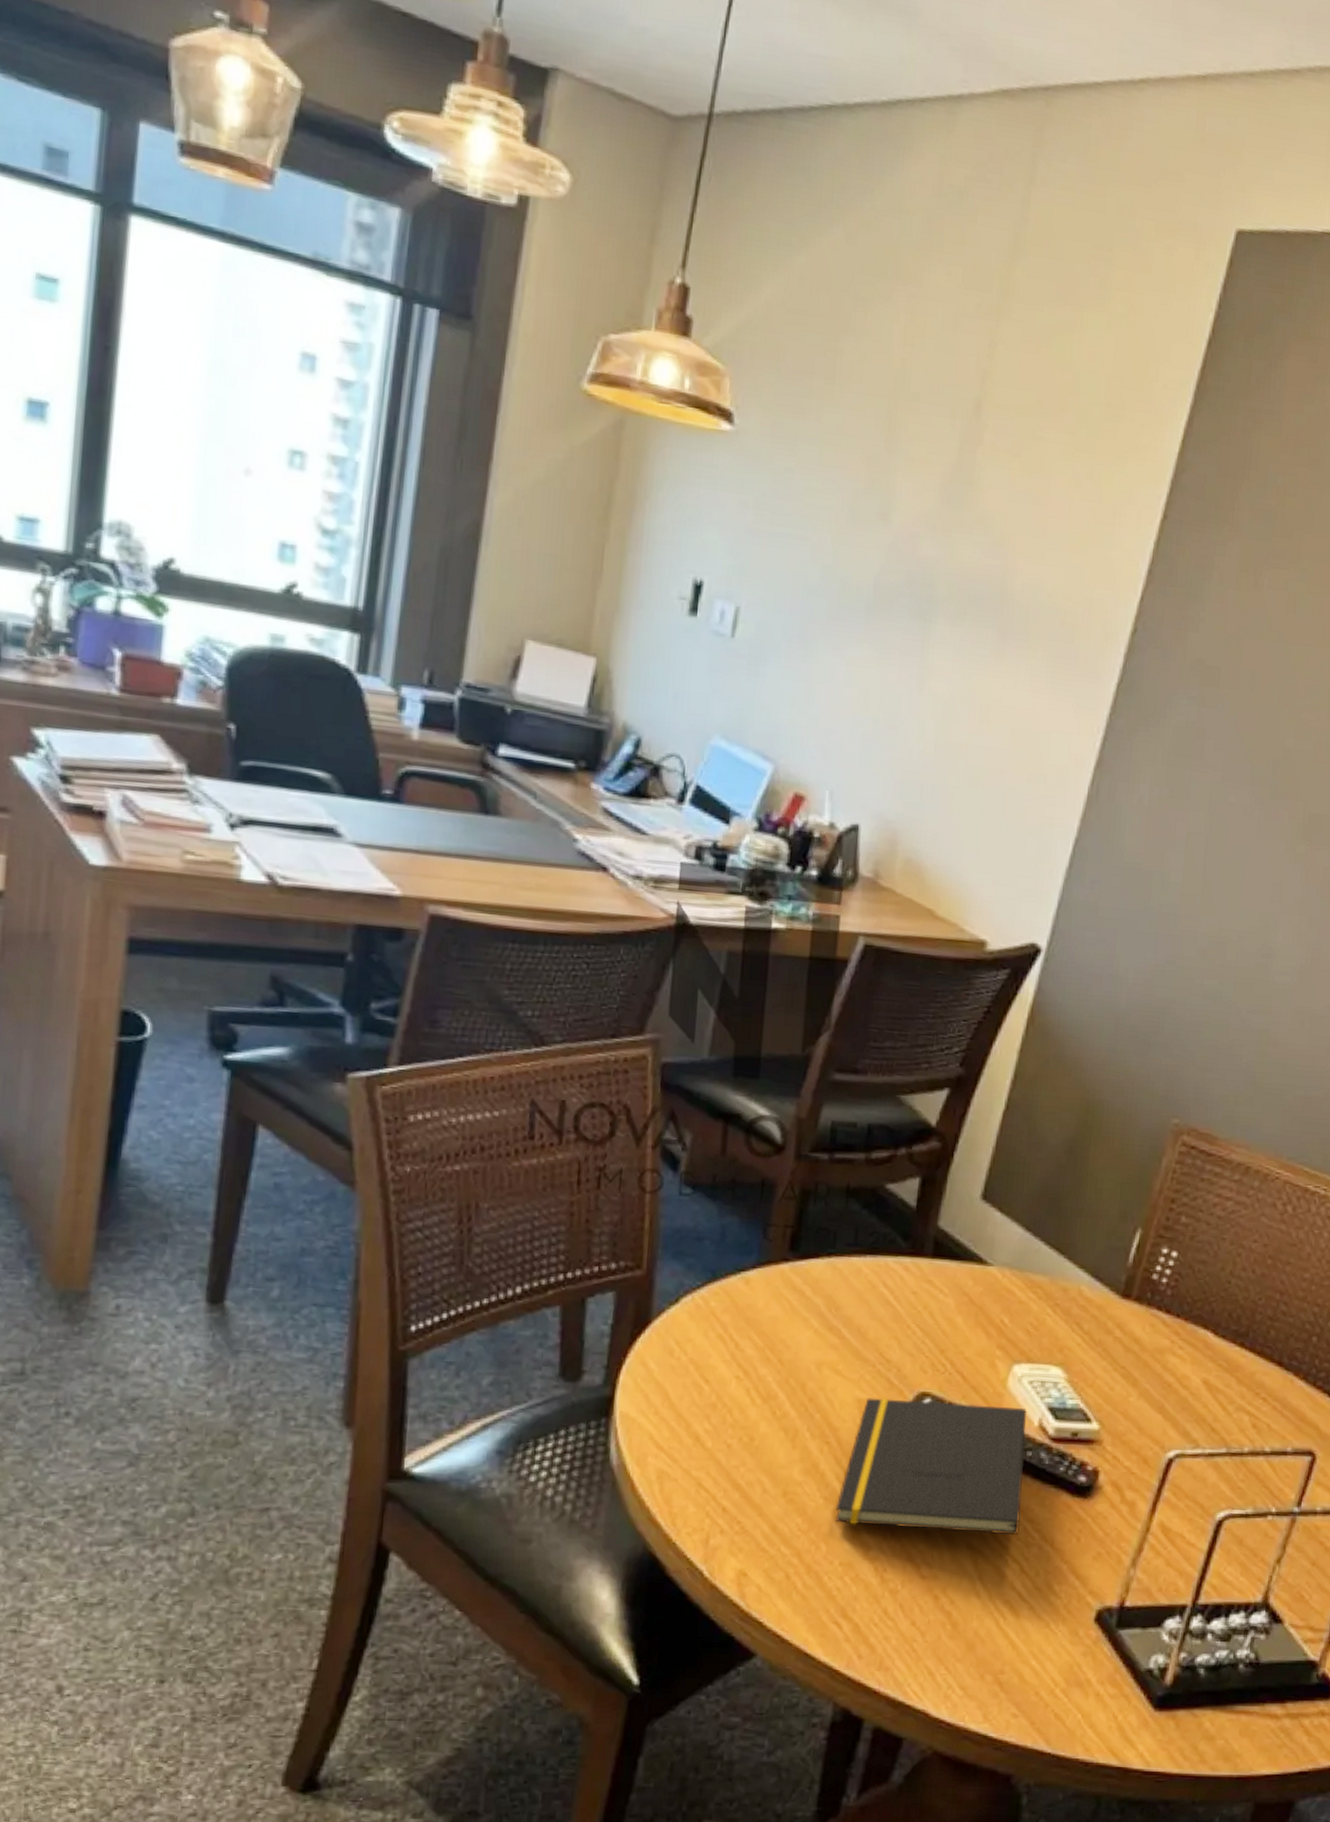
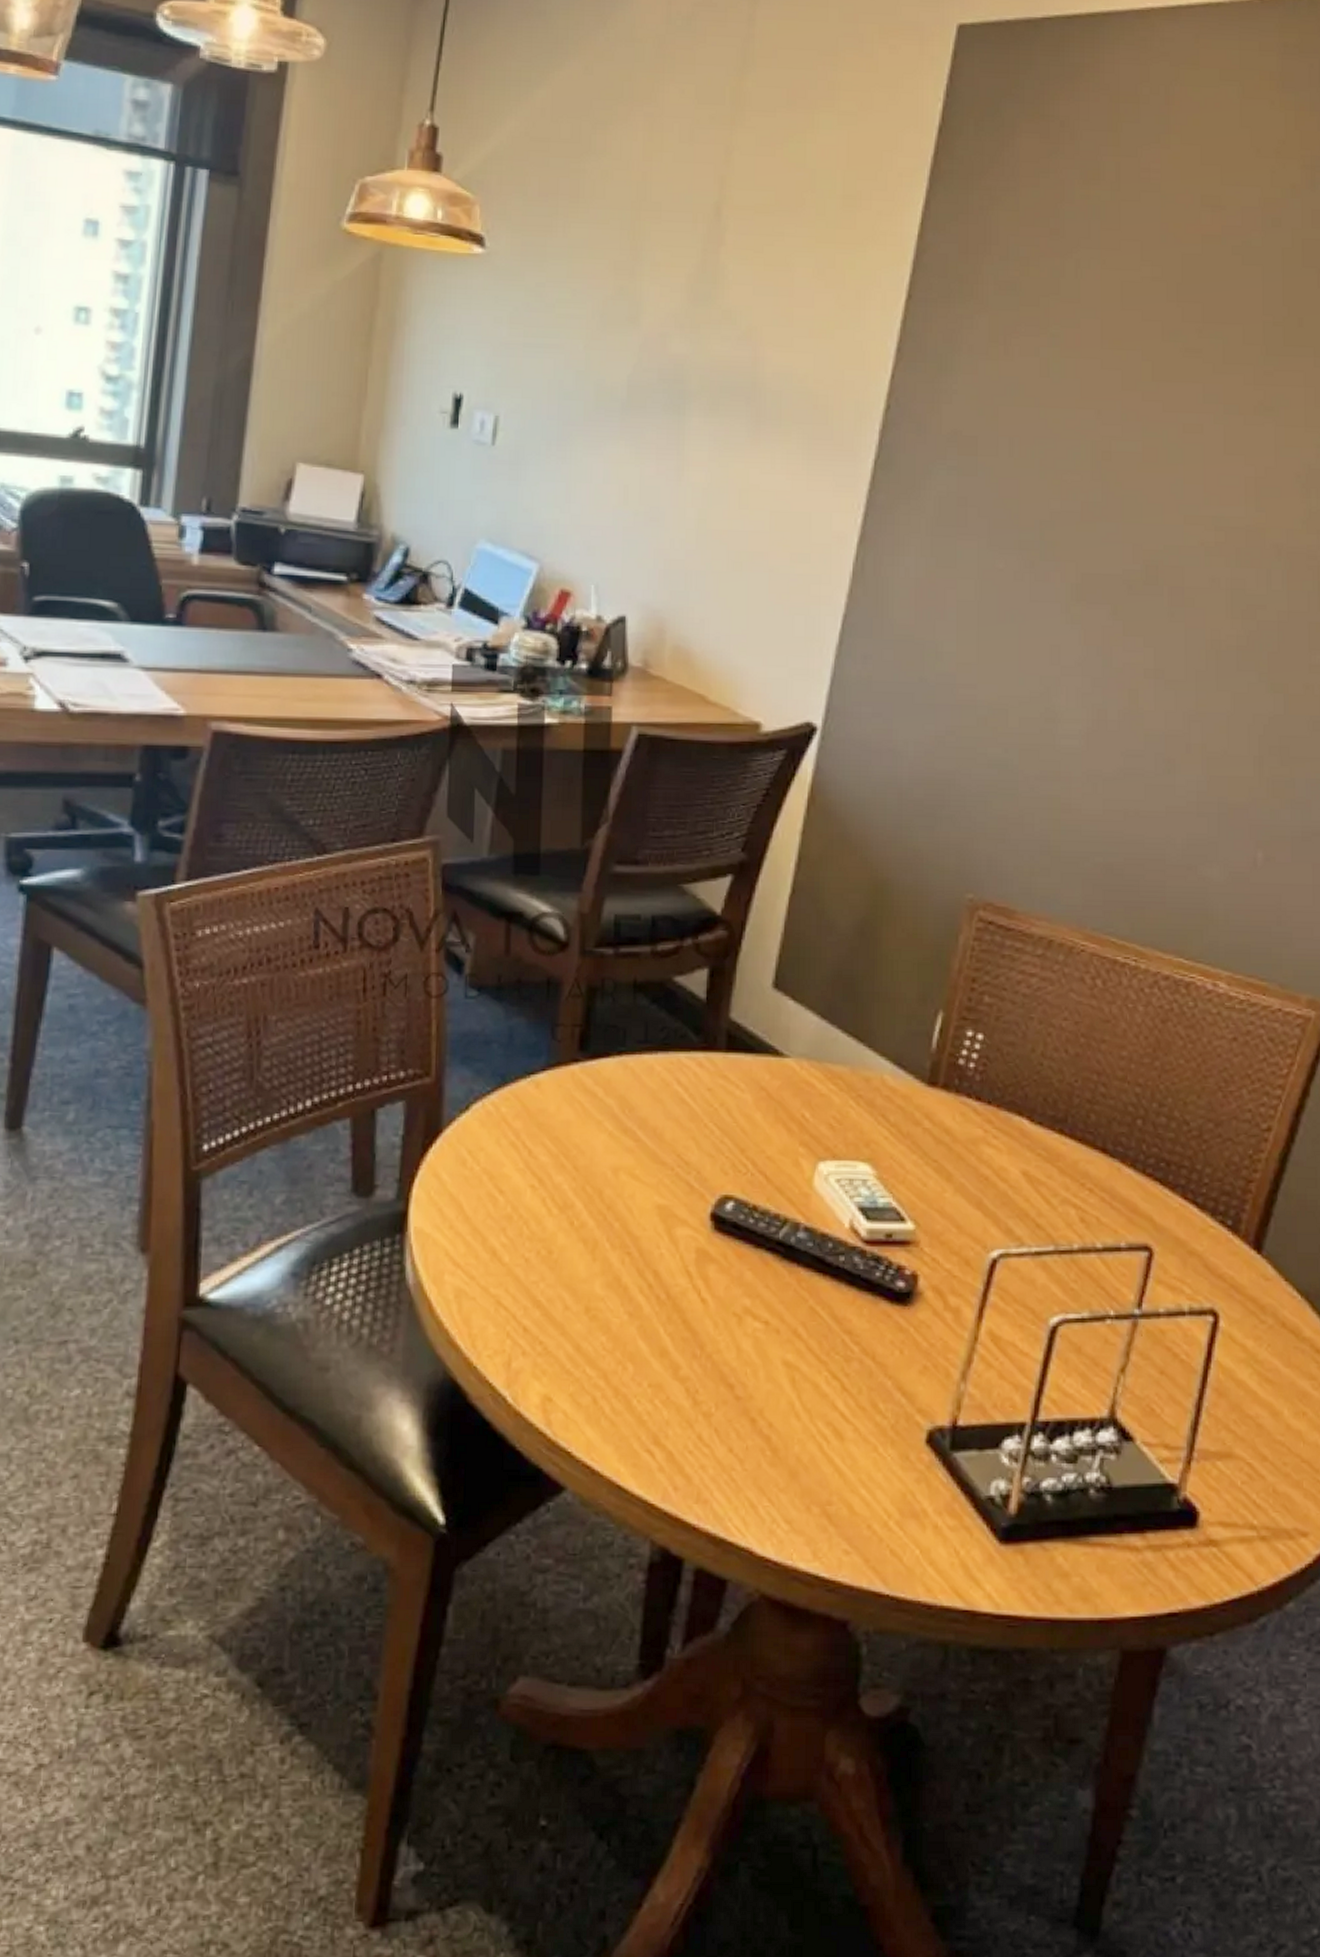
notepad: present [835,1397,1027,1535] -> none [641,1203,838,1349]

